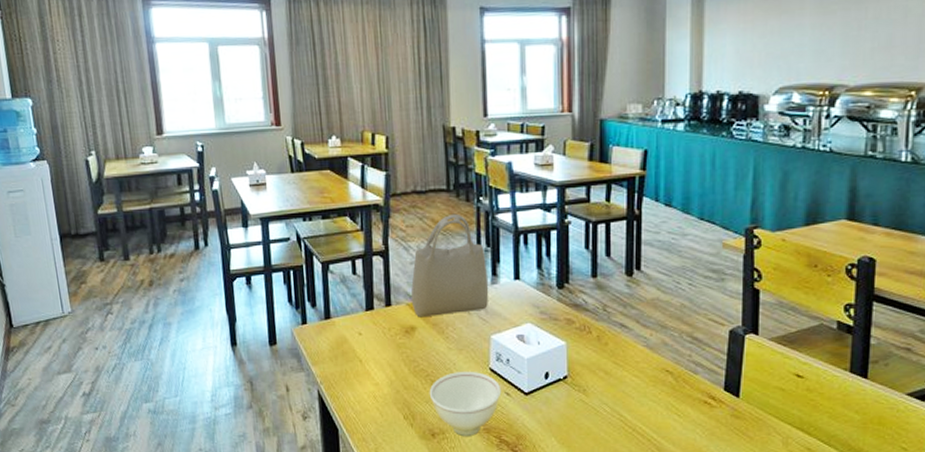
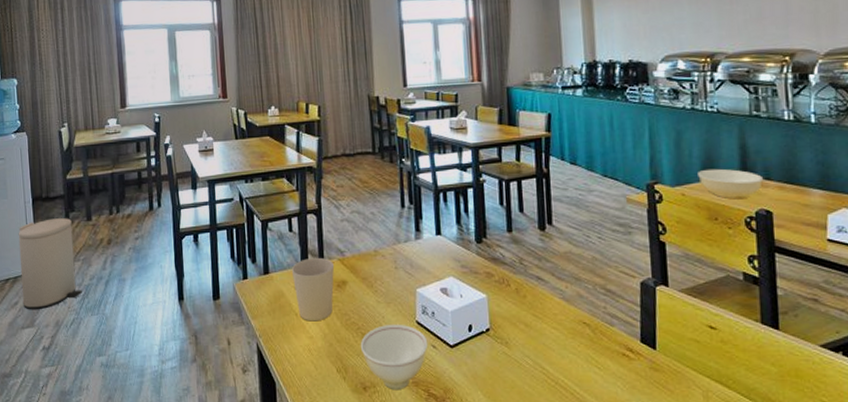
pedal bin: none [46,257,123,355] -> present [18,218,82,310]
dixie cup: none [355,302,402,368] -> present [291,257,334,322]
handbag: present [410,213,489,318] -> none [341,174,413,272]
bowl: none [801,212,871,246] -> present [698,168,764,200]

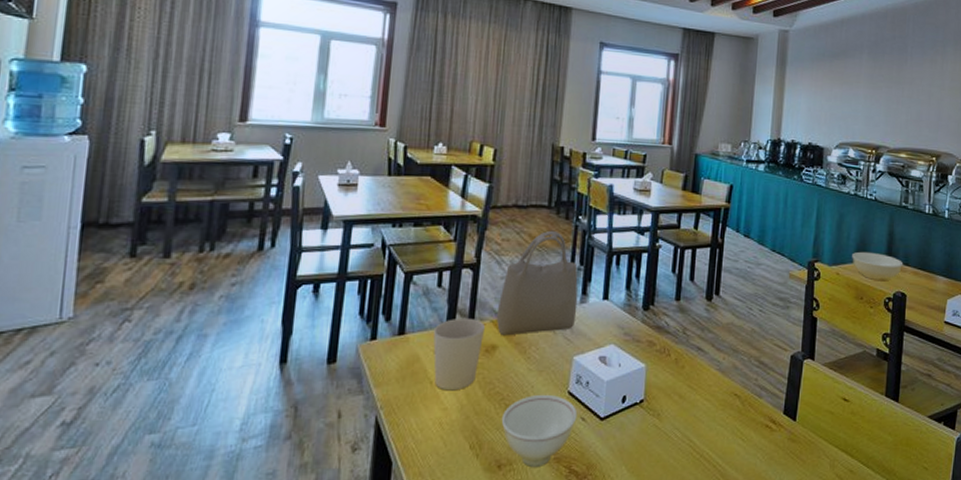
pedal bin: present [18,218,82,310] -> none [39,252,139,372]
handbag: none [341,174,413,272] -> present [496,230,578,336]

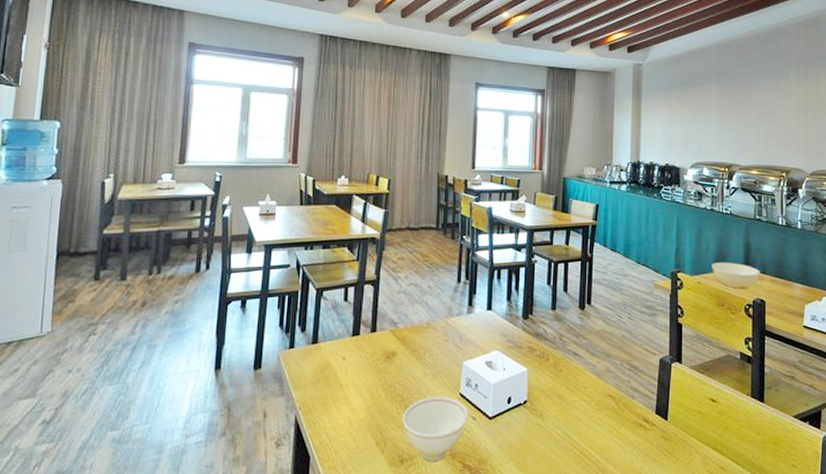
dixie cup: present [433,317,485,391] -> none [341,328,385,393]
handbag: present [496,230,578,336] -> none [395,249,465,344]

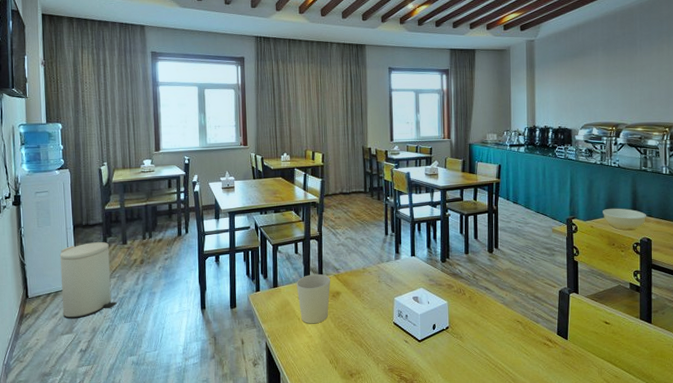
pedal bin: none [25,276,102,378] -> present [59,242,117,319]
dixie cup: none [341,328,385,393] -> present [296,273,330,324]
bowl: present [402,396,469,461] -> none [349,324,402,375]

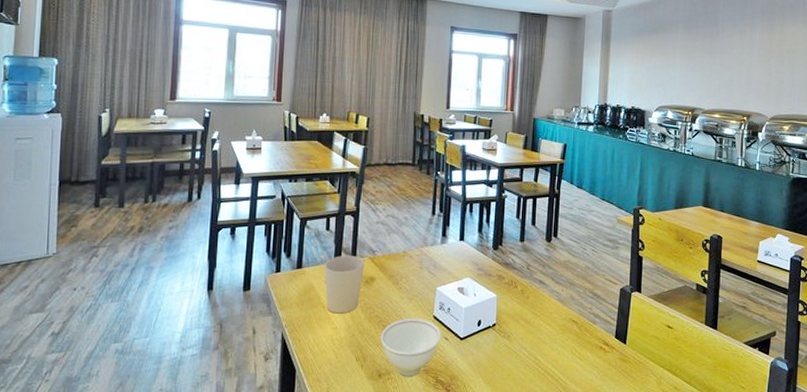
pedal bin: present [59,242,117,319] -> none [34,203,104,295]
bowl: none [349,324,402,375] -> present [380,317,442,376]
bowl: present [603,208,647,231] -> none [672,200,719,226]

